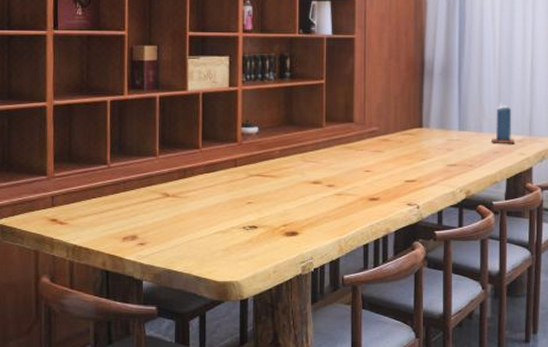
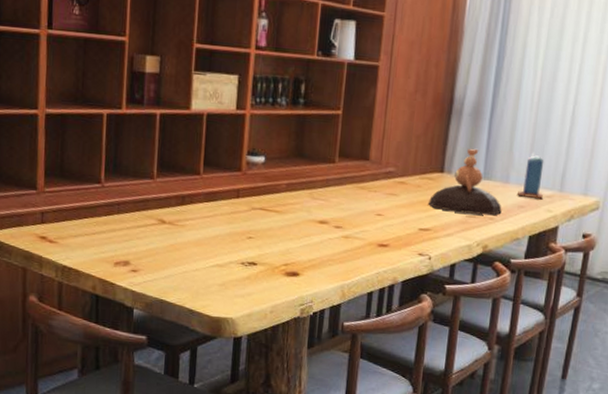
decorative bowl: none [411,103,479,163] -> present [427,148,502,215]

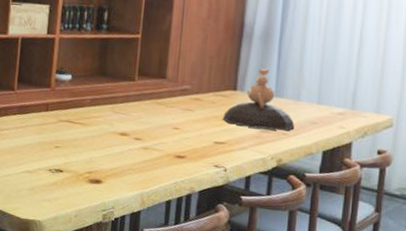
candle: present [518,152,544,199] -> none [310,72,335,116]

